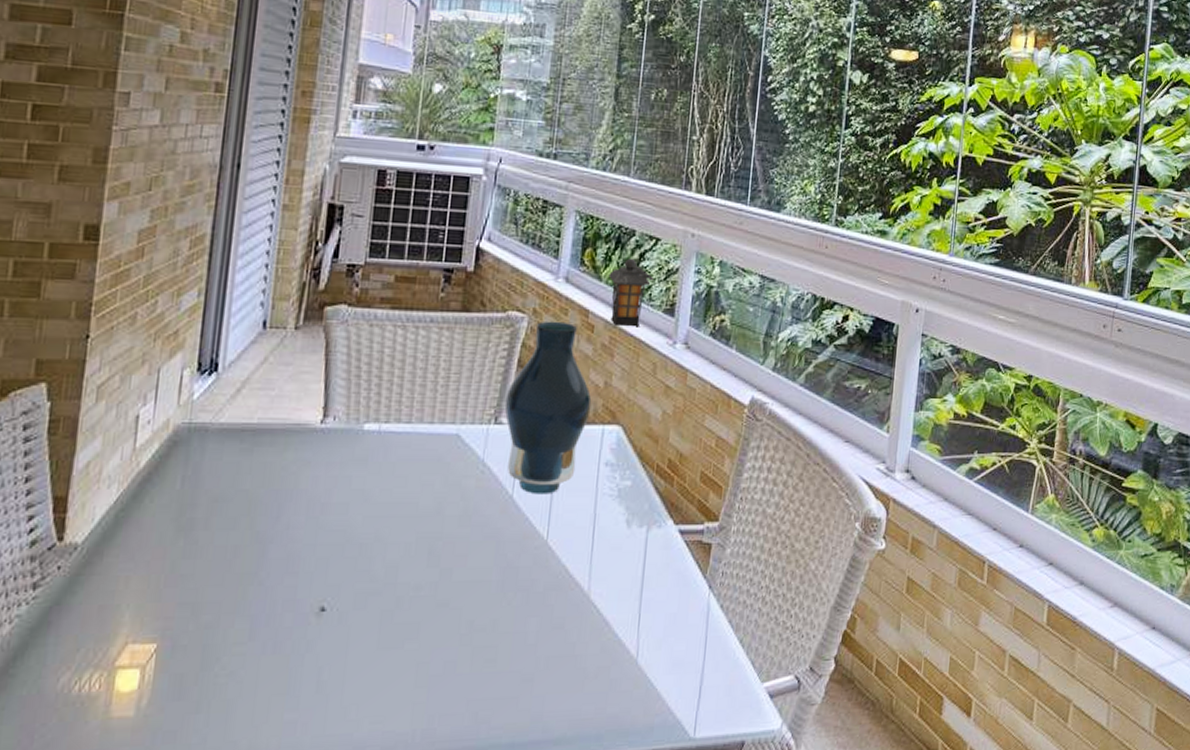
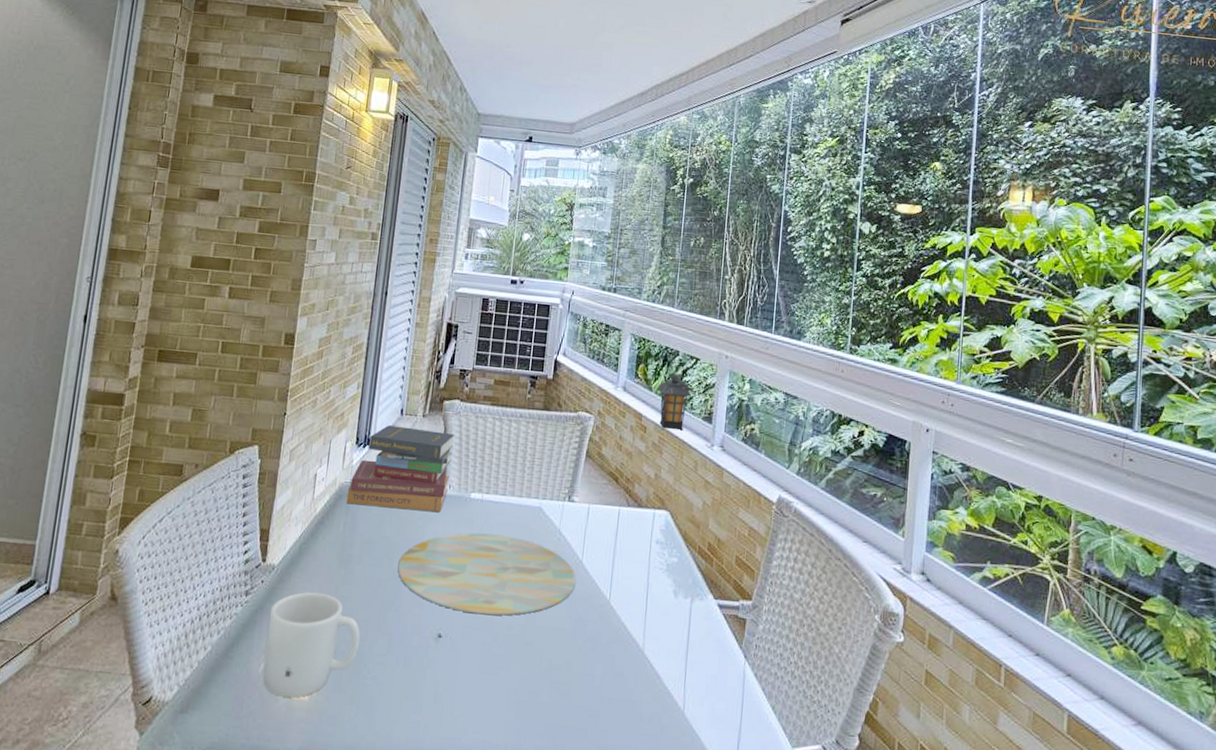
mug: none [63,573,210,717] -> present [263,591,361,698]
books: none [184,343,341,452] -> present [346,425,455,512]
decorative tray: none [262,473,505,576] -> present [398,533,576,616]
vase: present [504,321,592,494] -> none [576,421,645,563]

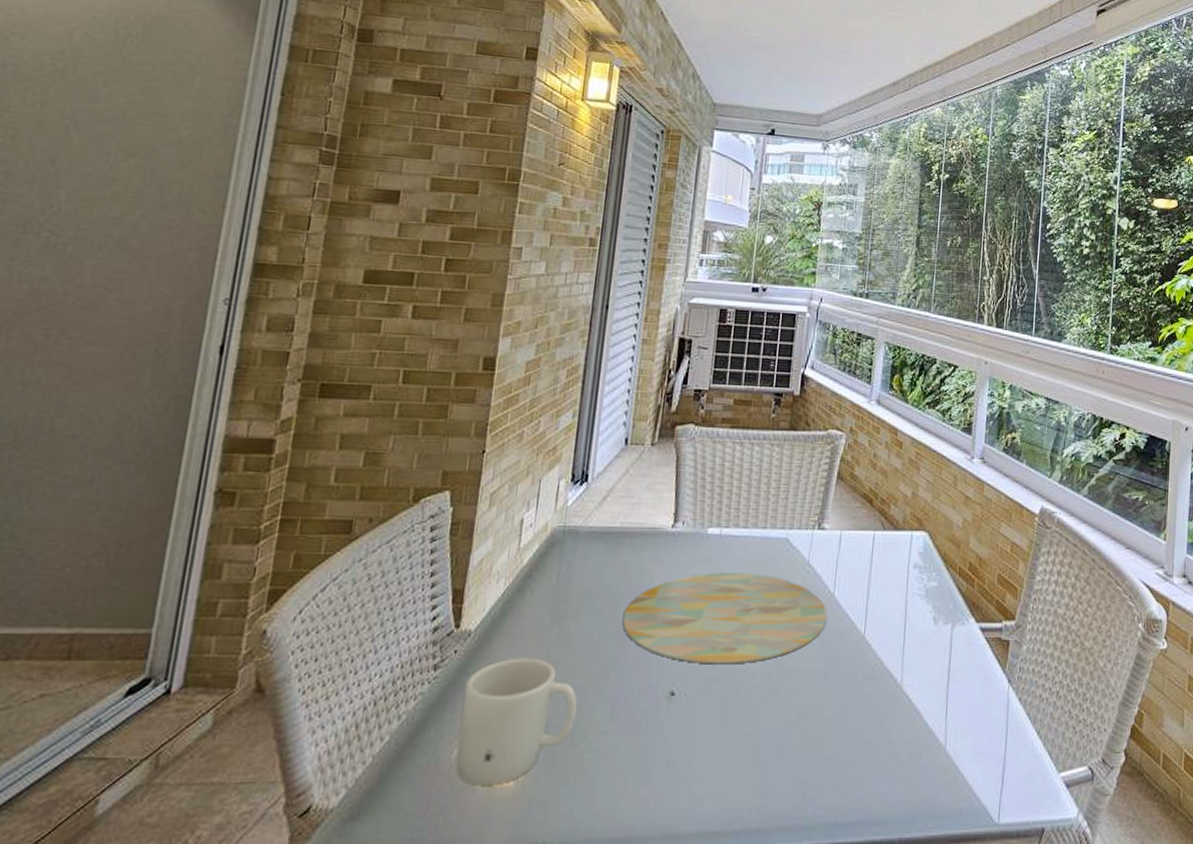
books: present [346,425,455,512] -> none [559,457,689,553]
lantern: present [658,373,695,431] -> none [914,383,954,444]

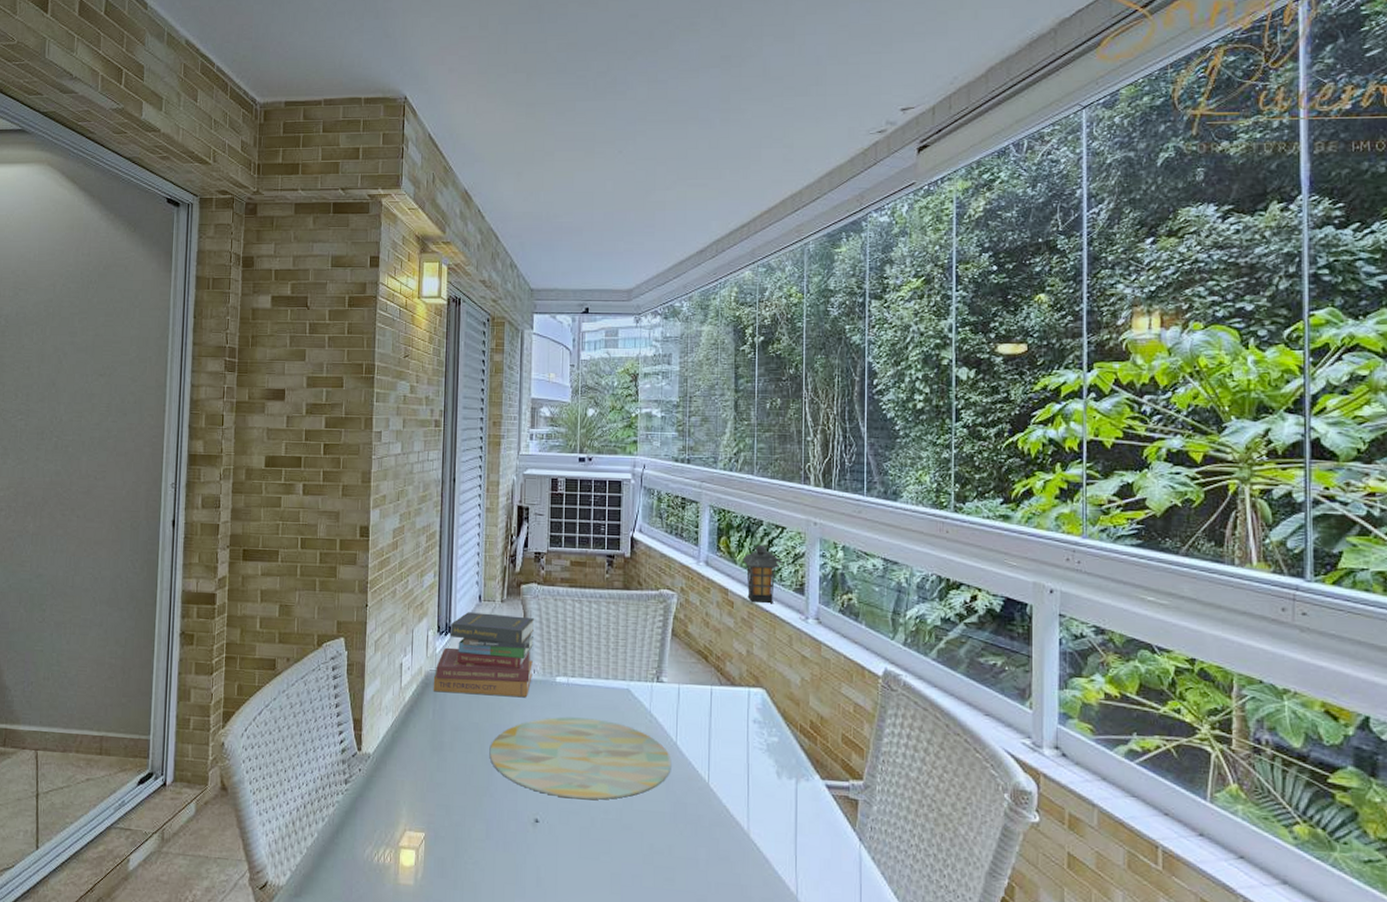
mug: present [456,658,578,786] -> none [367,779,459,883]
books: none [559,457,689,553] -> present [433,612,535,697]
lantern: none [914,383,954,444] -> present [742,544,783,604]

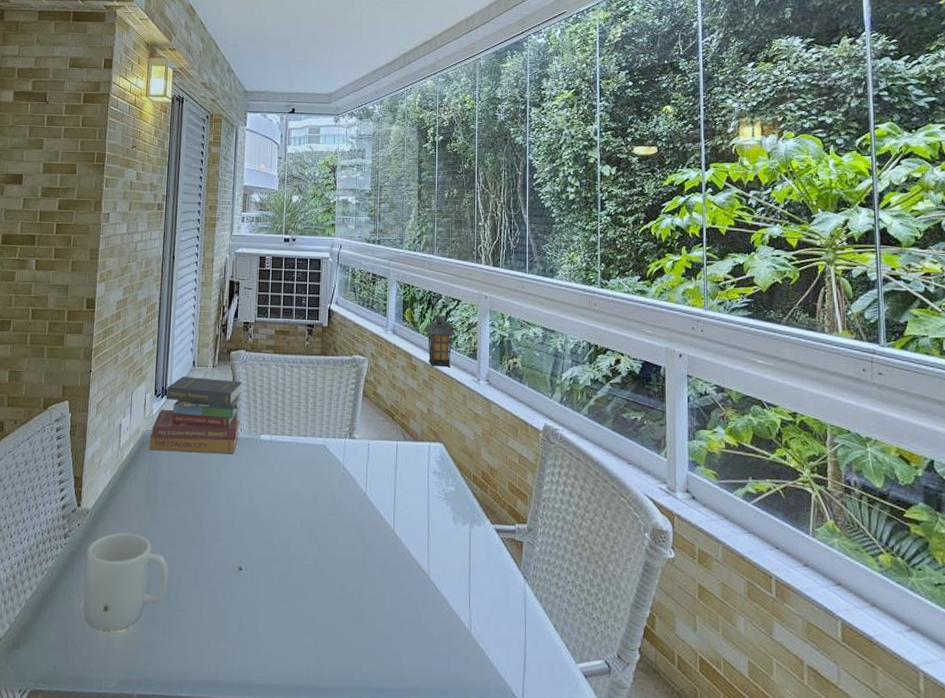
mug: none [367,779,459,883] -> present [83,532,169,631]
decorative tray: present [489,717,672,800] -> none [199,471,362,548]

